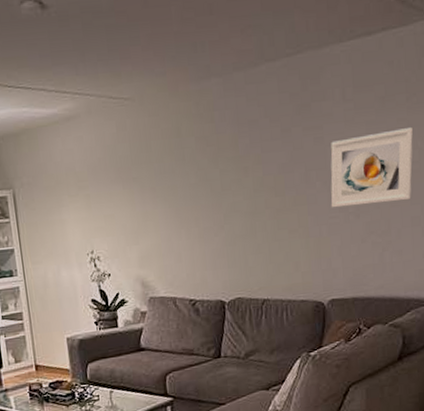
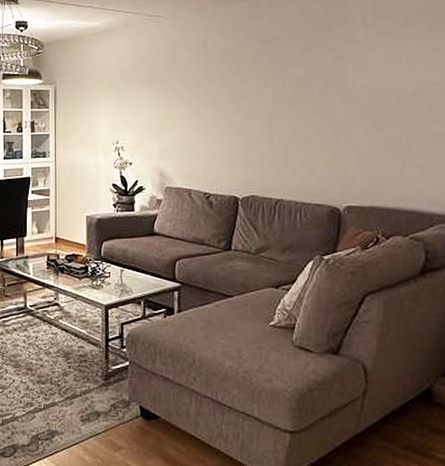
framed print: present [330,128,413,208] -> none [349,52,436,120]

